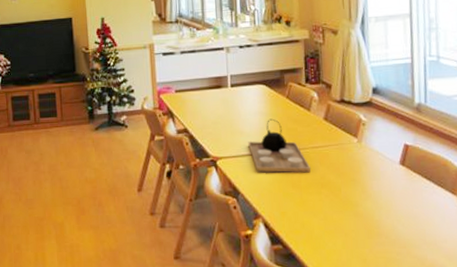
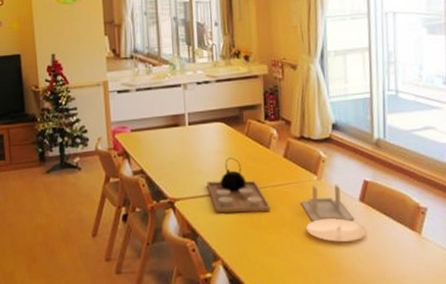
napkin holder: none [341,147,395,184] -> present [301,184,355,222]
plate: none [346,181,408,205] -> present [306,218,367,243]

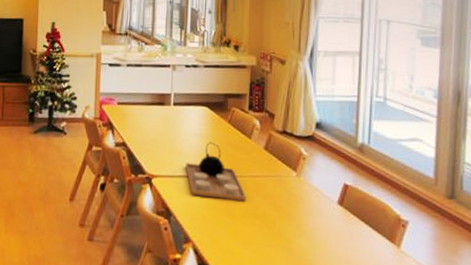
napkin holder: present [301,184,355,222] -> none [277,181,331,223]
plate: present [306,218,367,243] -> none [281,216,343,245]

